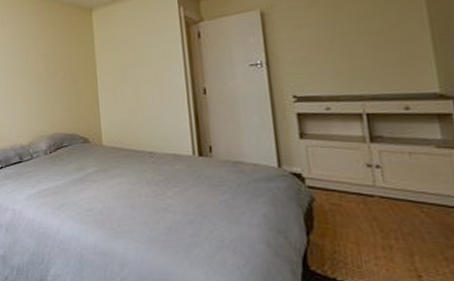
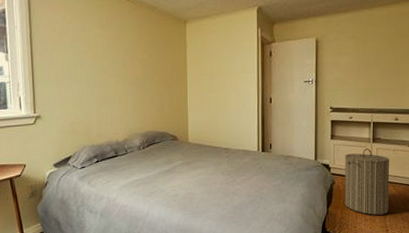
laundry hamper: none [325,151,417,251] -> present [345,149,390,215]

